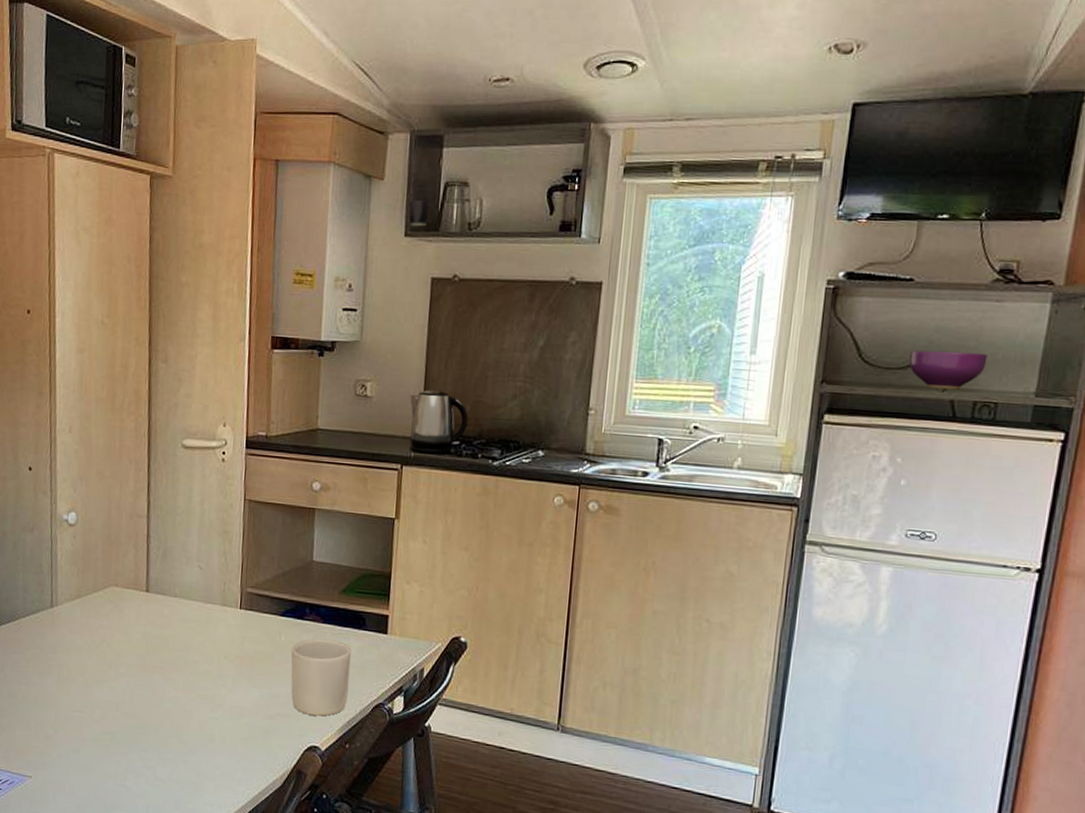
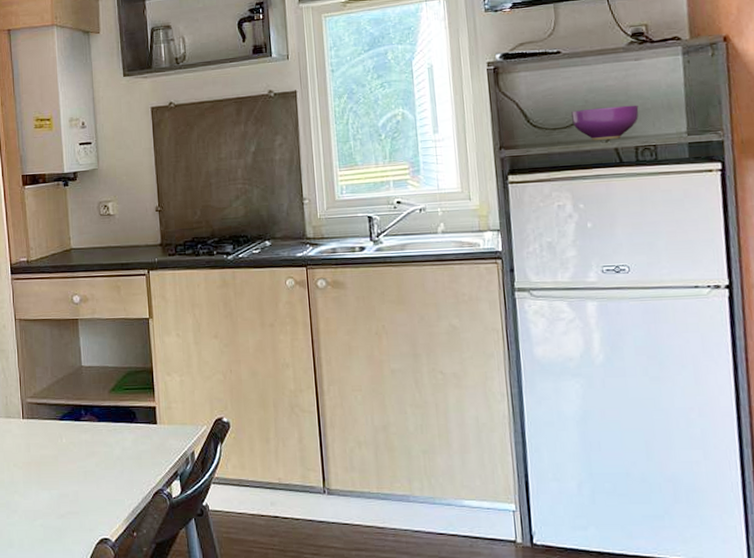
mug: present [291,638,351,717] -> none [73,436,129,509]
mug: present [408,199,435,227] -> none [123,44,146,68]
kettle: present [409,390,469,455] -> none [147,201,201,258]

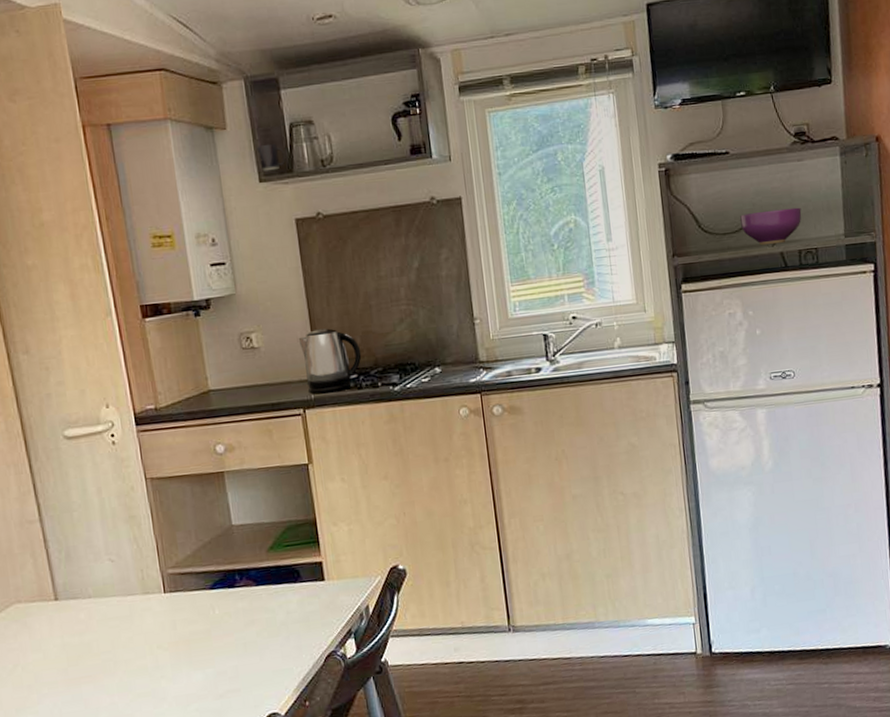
mug: none [123,44,146,68] -> present [256,143,286,172]
kettle: none [147,201,201,258] -> present [298,328,362,394]

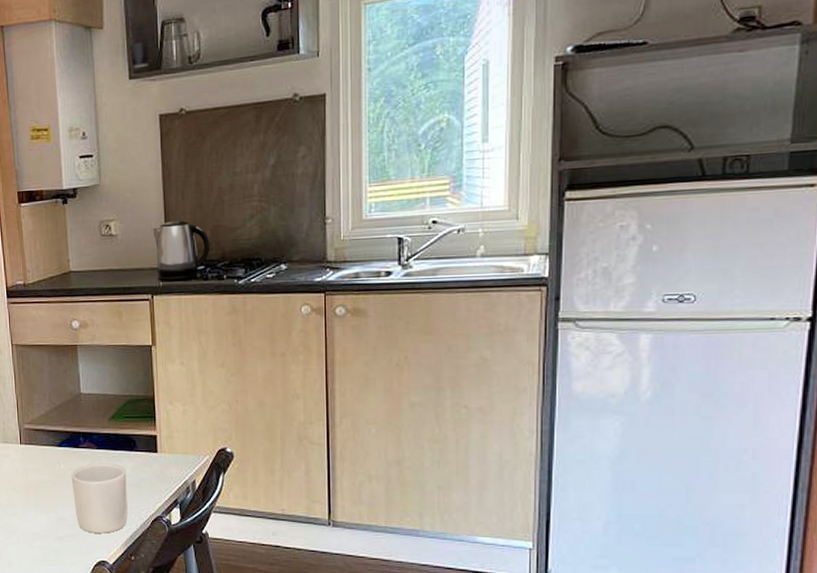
mug: none [228,600,298,684] -> present [71,463,128,533]
bowl: present [740,207,802,246] -> none [651,106,735,151]

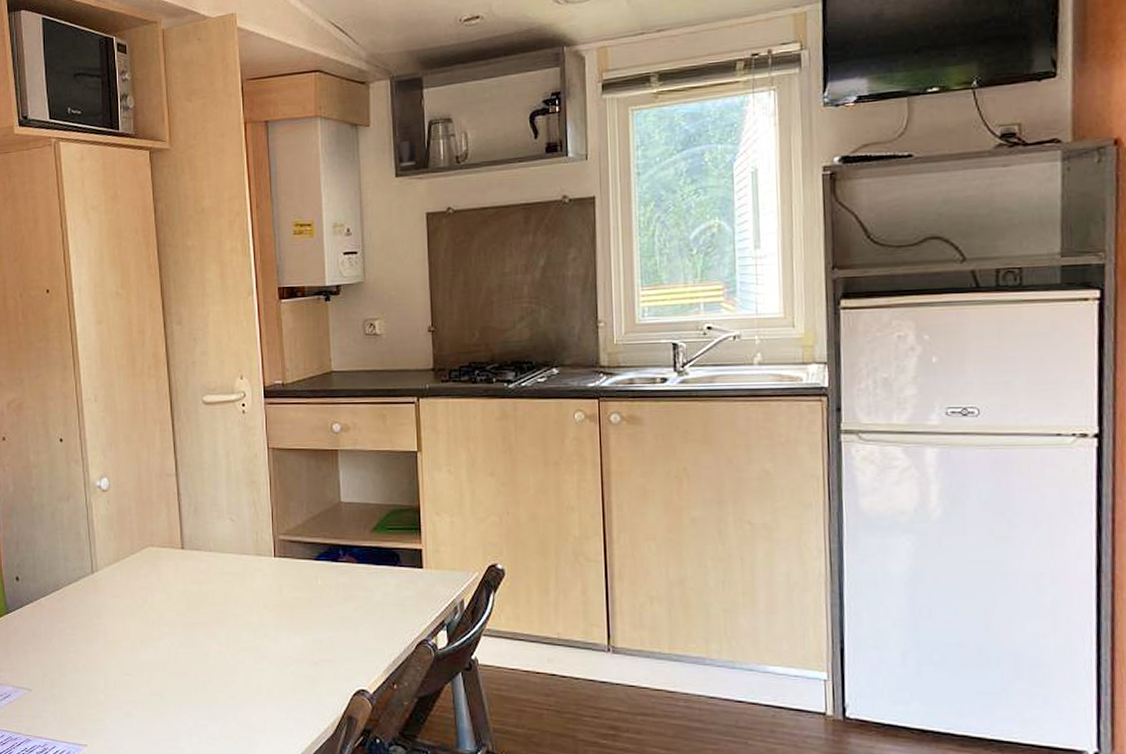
mug: present [71,463,128,533] -> none [329,579,390,658]
kettle: present [152,220,210,282] -> none [418,321,479,385]

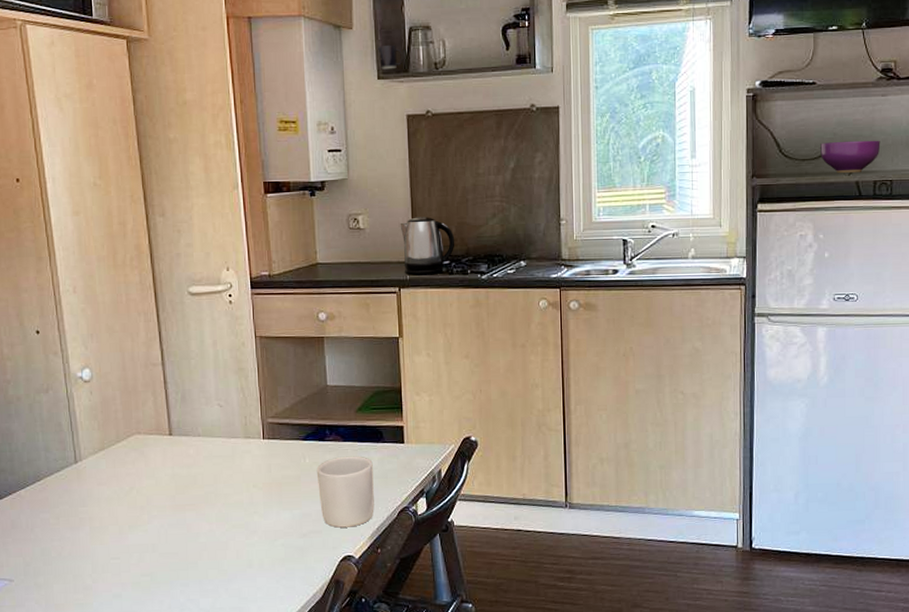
mug: none [329,579,390,658] -> present [316,456,374,528]
kettle: none [418,321,479,385] -> present [400,217,455,276]
bowl: none [921,219,1004,262] -> present [820,140,881,174]

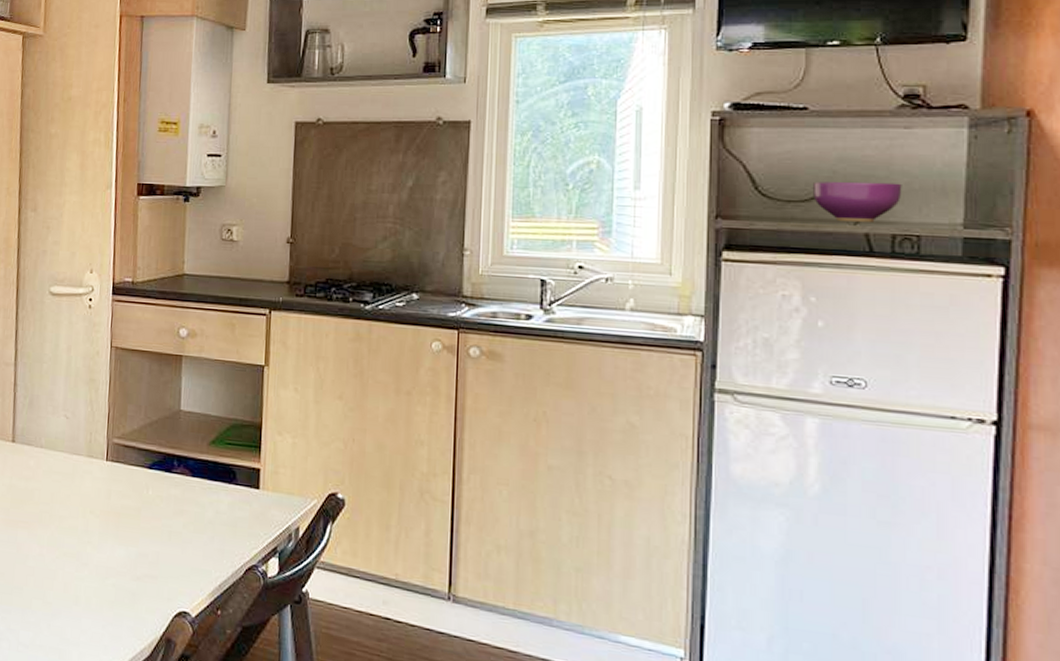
mug: present [316,456,374,528] -> none [158,493,222,579]
mug: present [378,44,403,70] -> none [270,47,297,73]
kettle: present [400,217,455,276] -> none [277,233,338,299]

